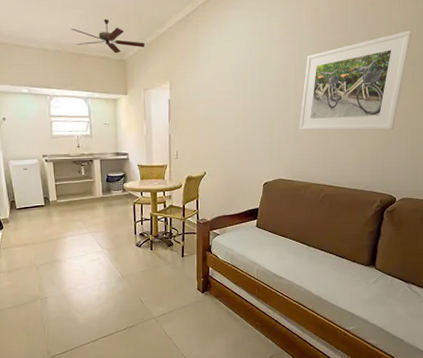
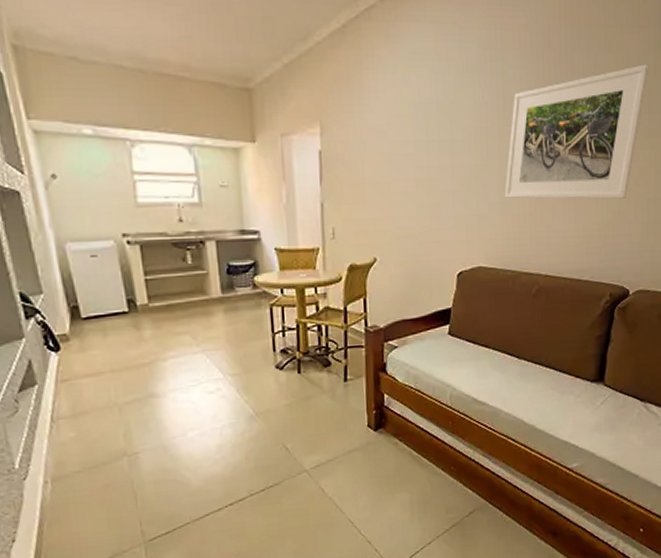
ceiling fan: present [70,19,145,54] -> none [160,24,281,79]

